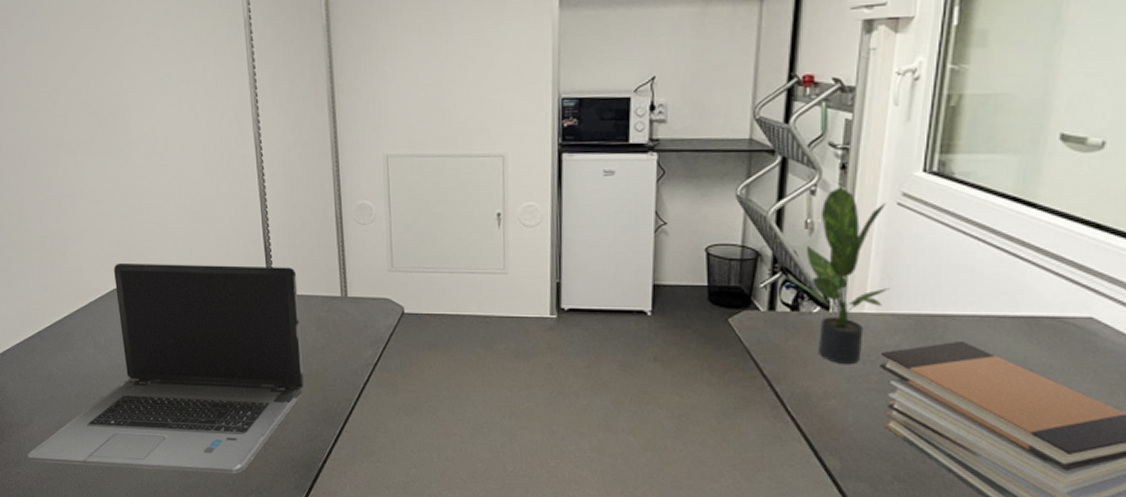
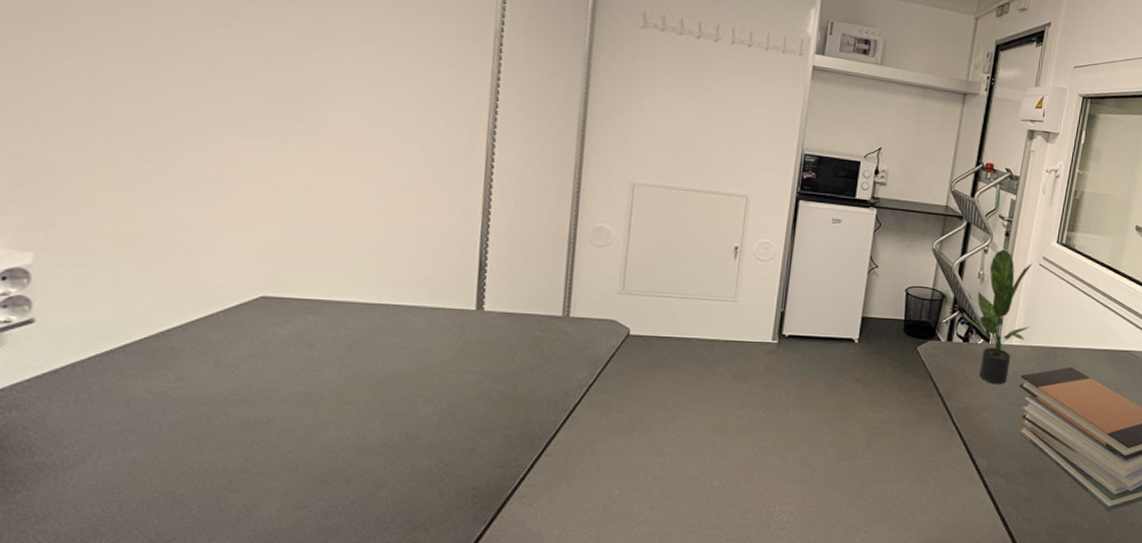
laptop computer: present [27,262,304,473] -> none [64,266,514,514]

